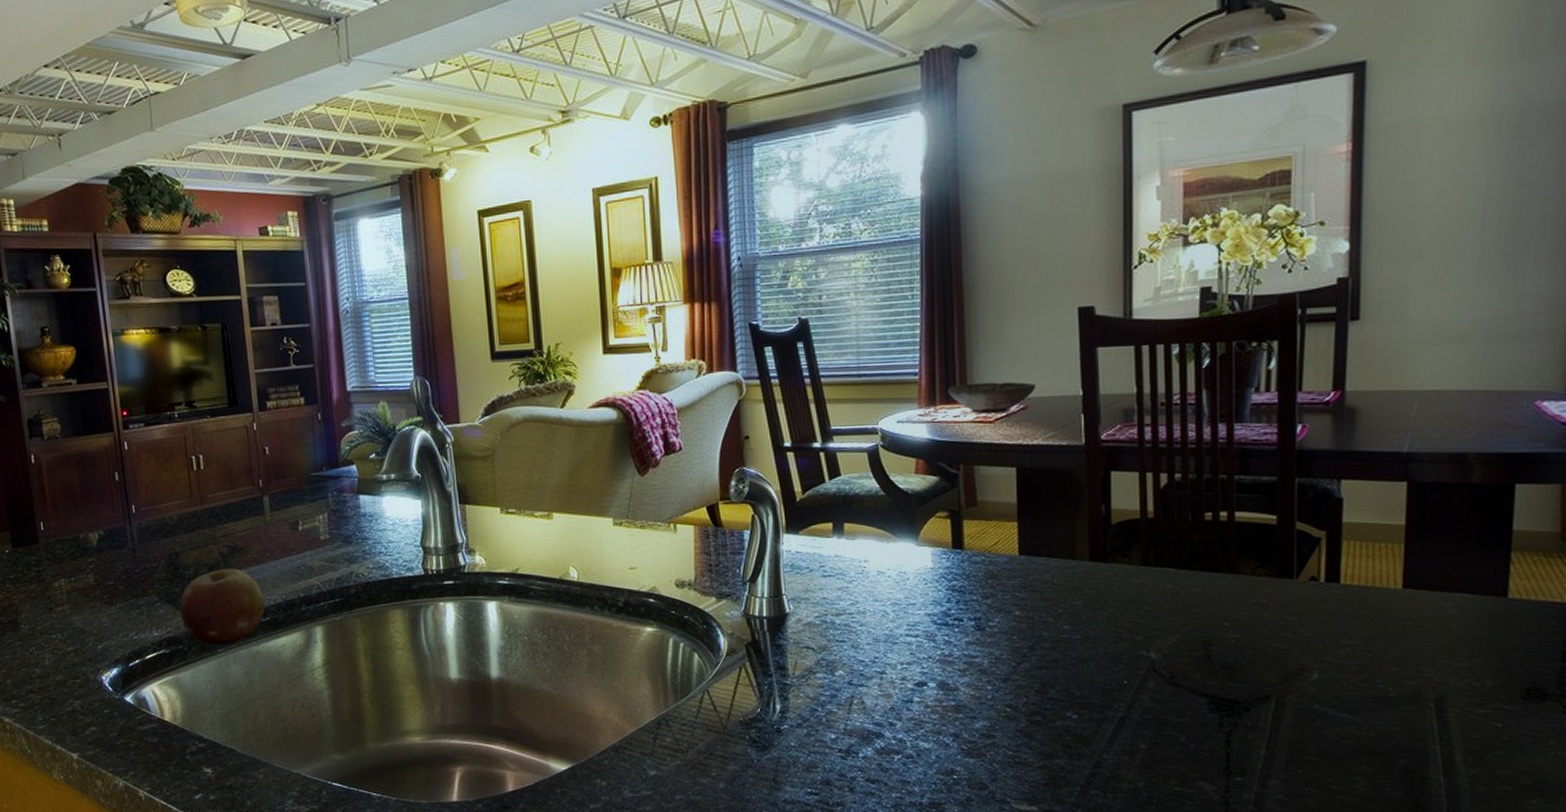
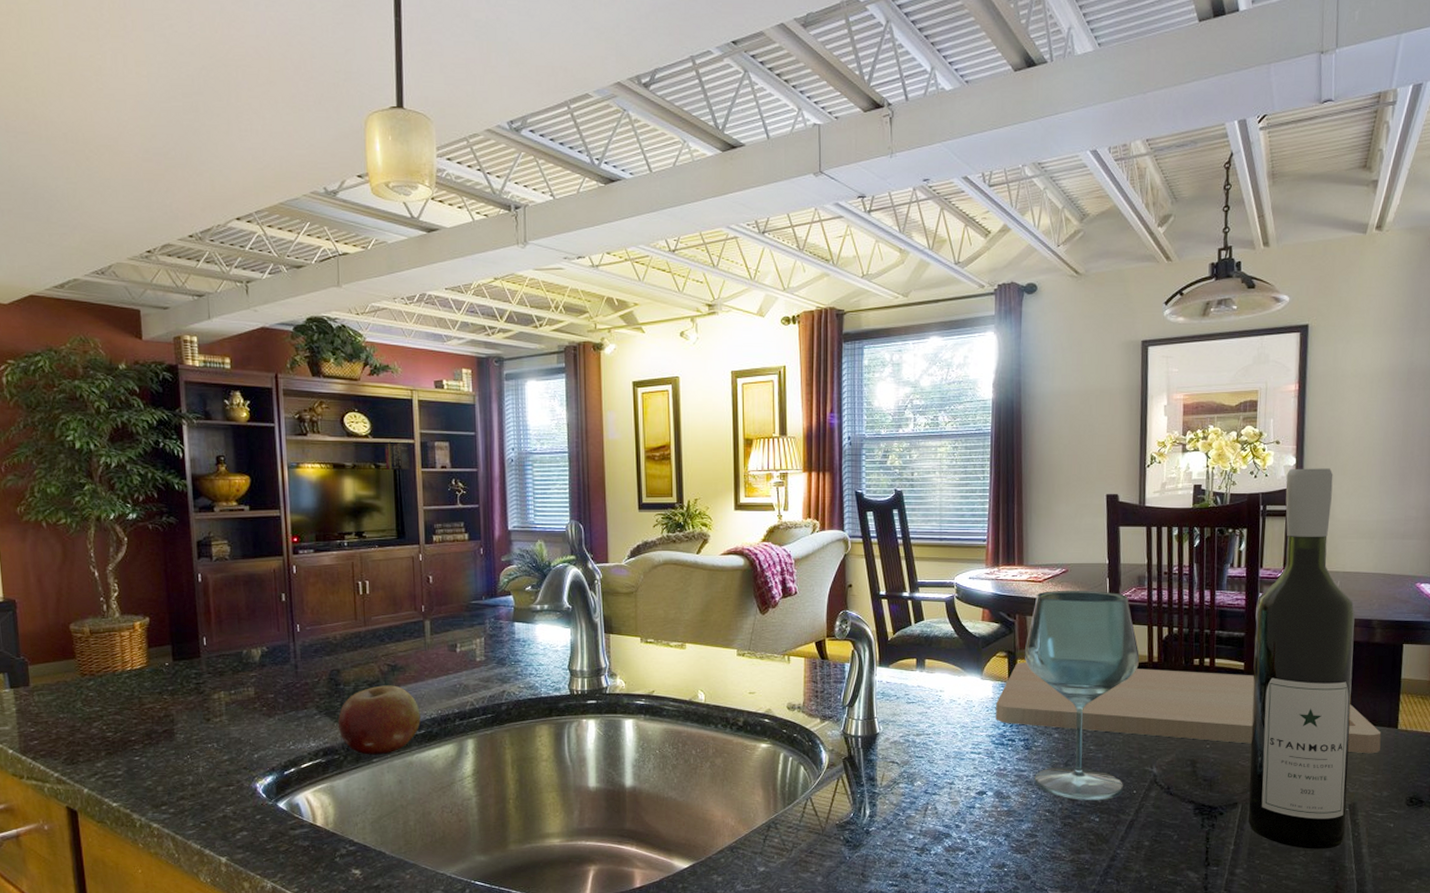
books: none [210,297,238,331] -> present [384,440,410,470]
cutting board: none [937,523,1483,632] -> present [996,662,1382,754]
bowl: present [948,381,1036,415] -> none [1008,550,1074,575]
wine glass: none [972,430,1128,693] -> present [1024,591,1139,800]
bottle: none [1285,253,1441,756] -> present [1248,468,1355,849]

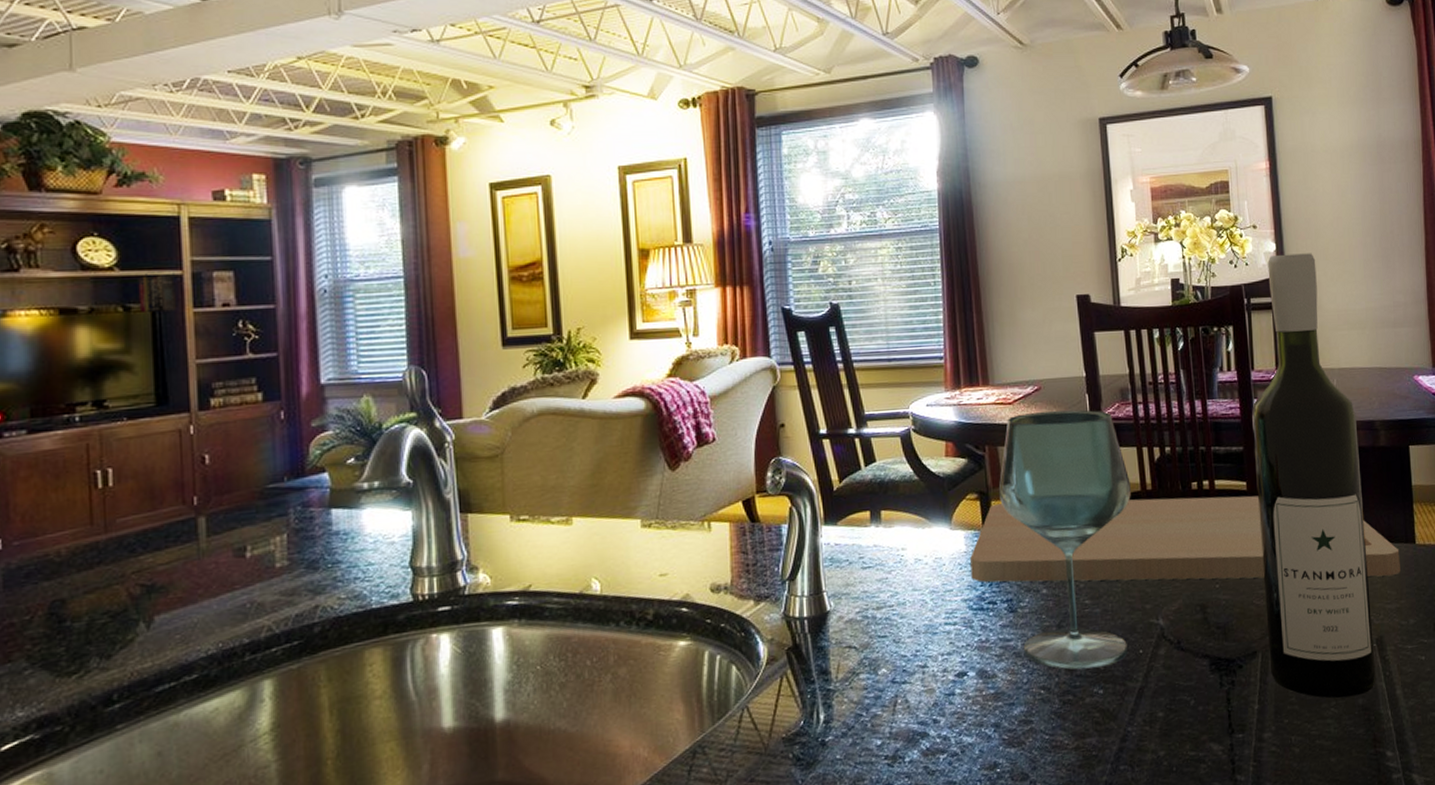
fruit: present [337,685,421,755] -> none [60,613,191,721]

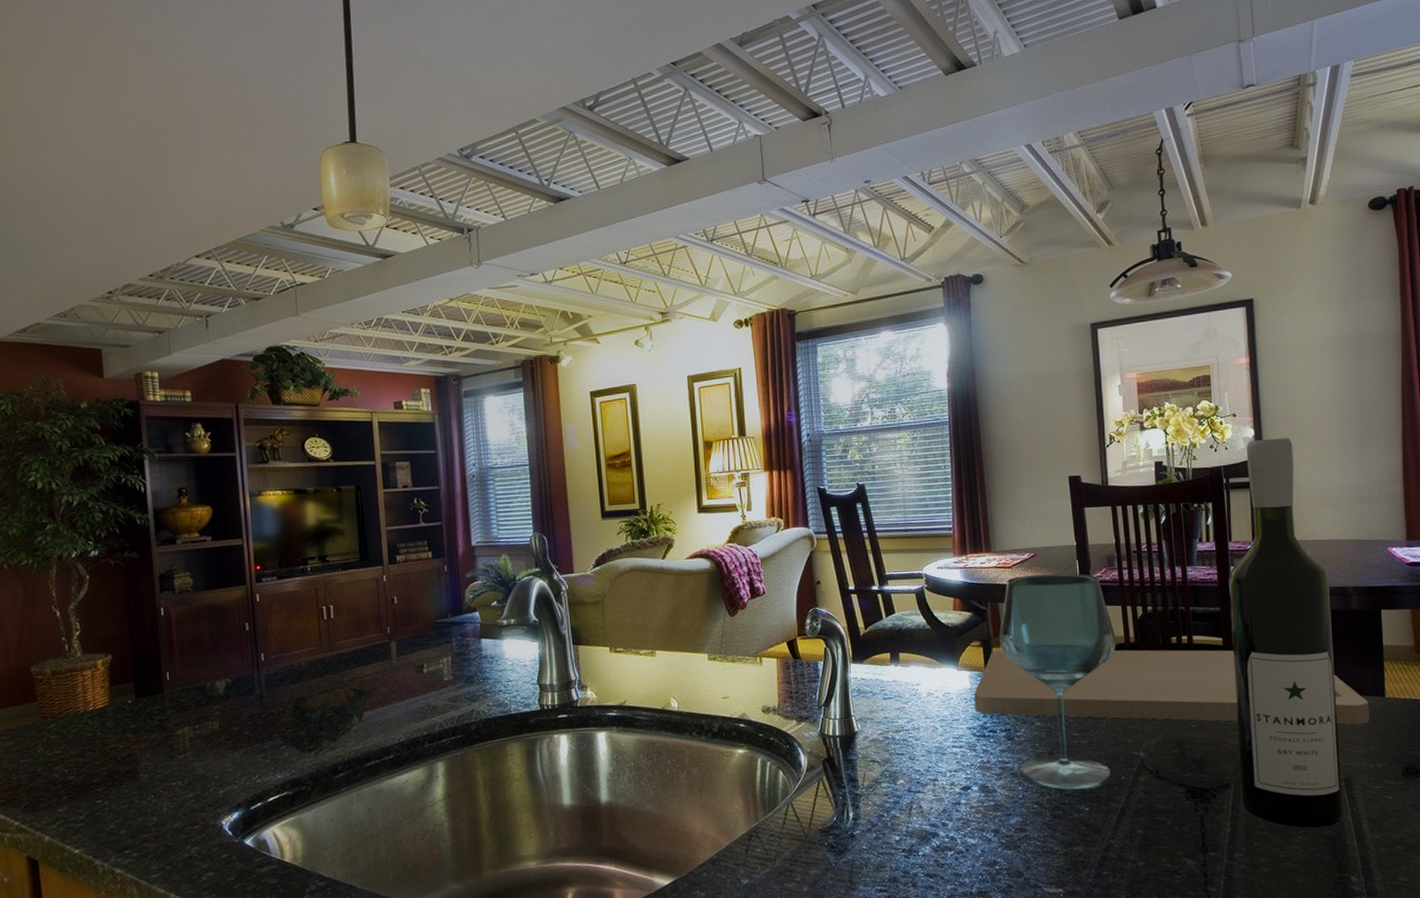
books: present [138,271,176,312] -> none [345,462,372,492]

